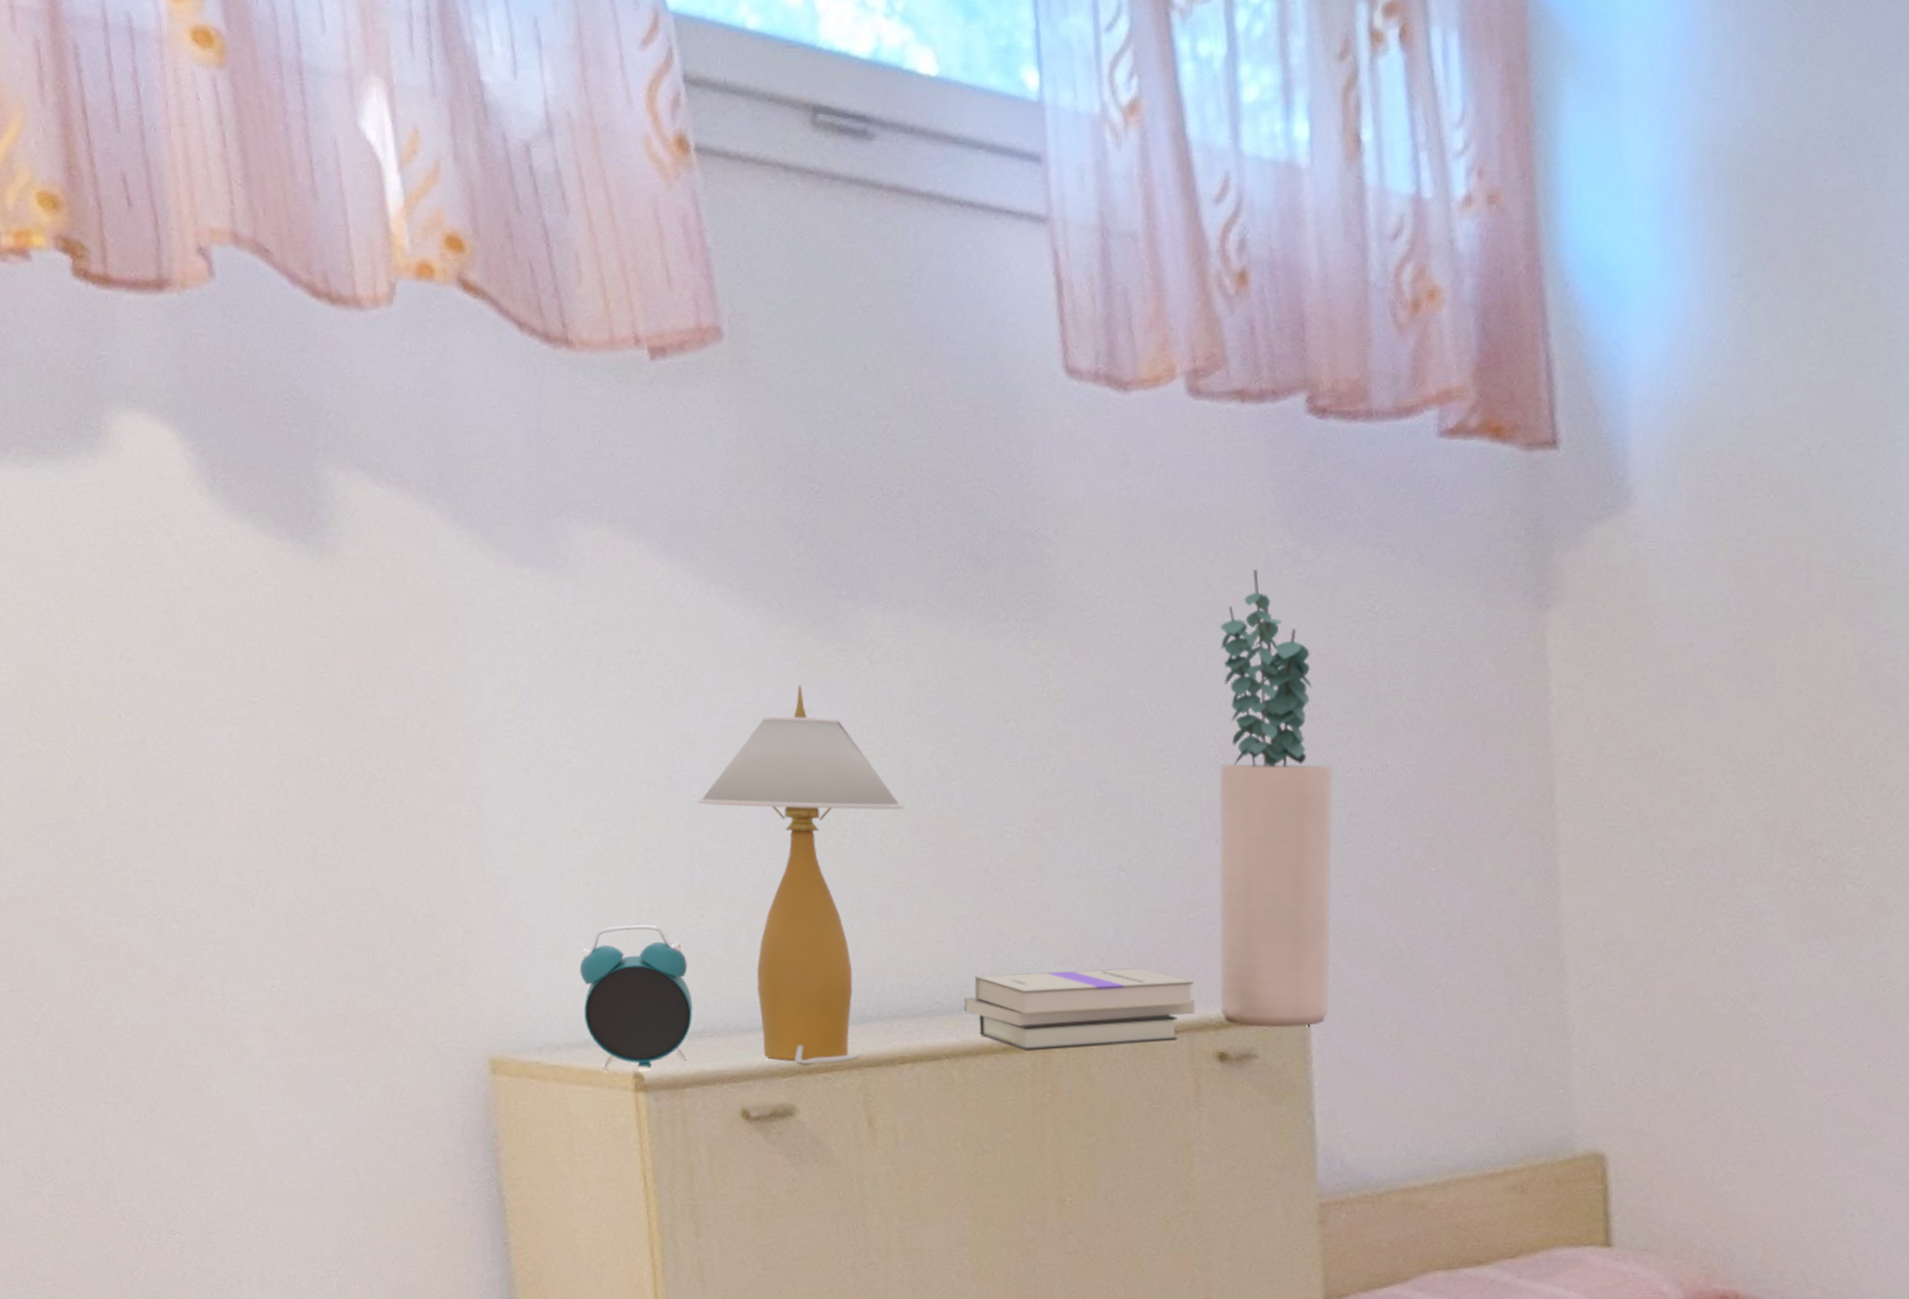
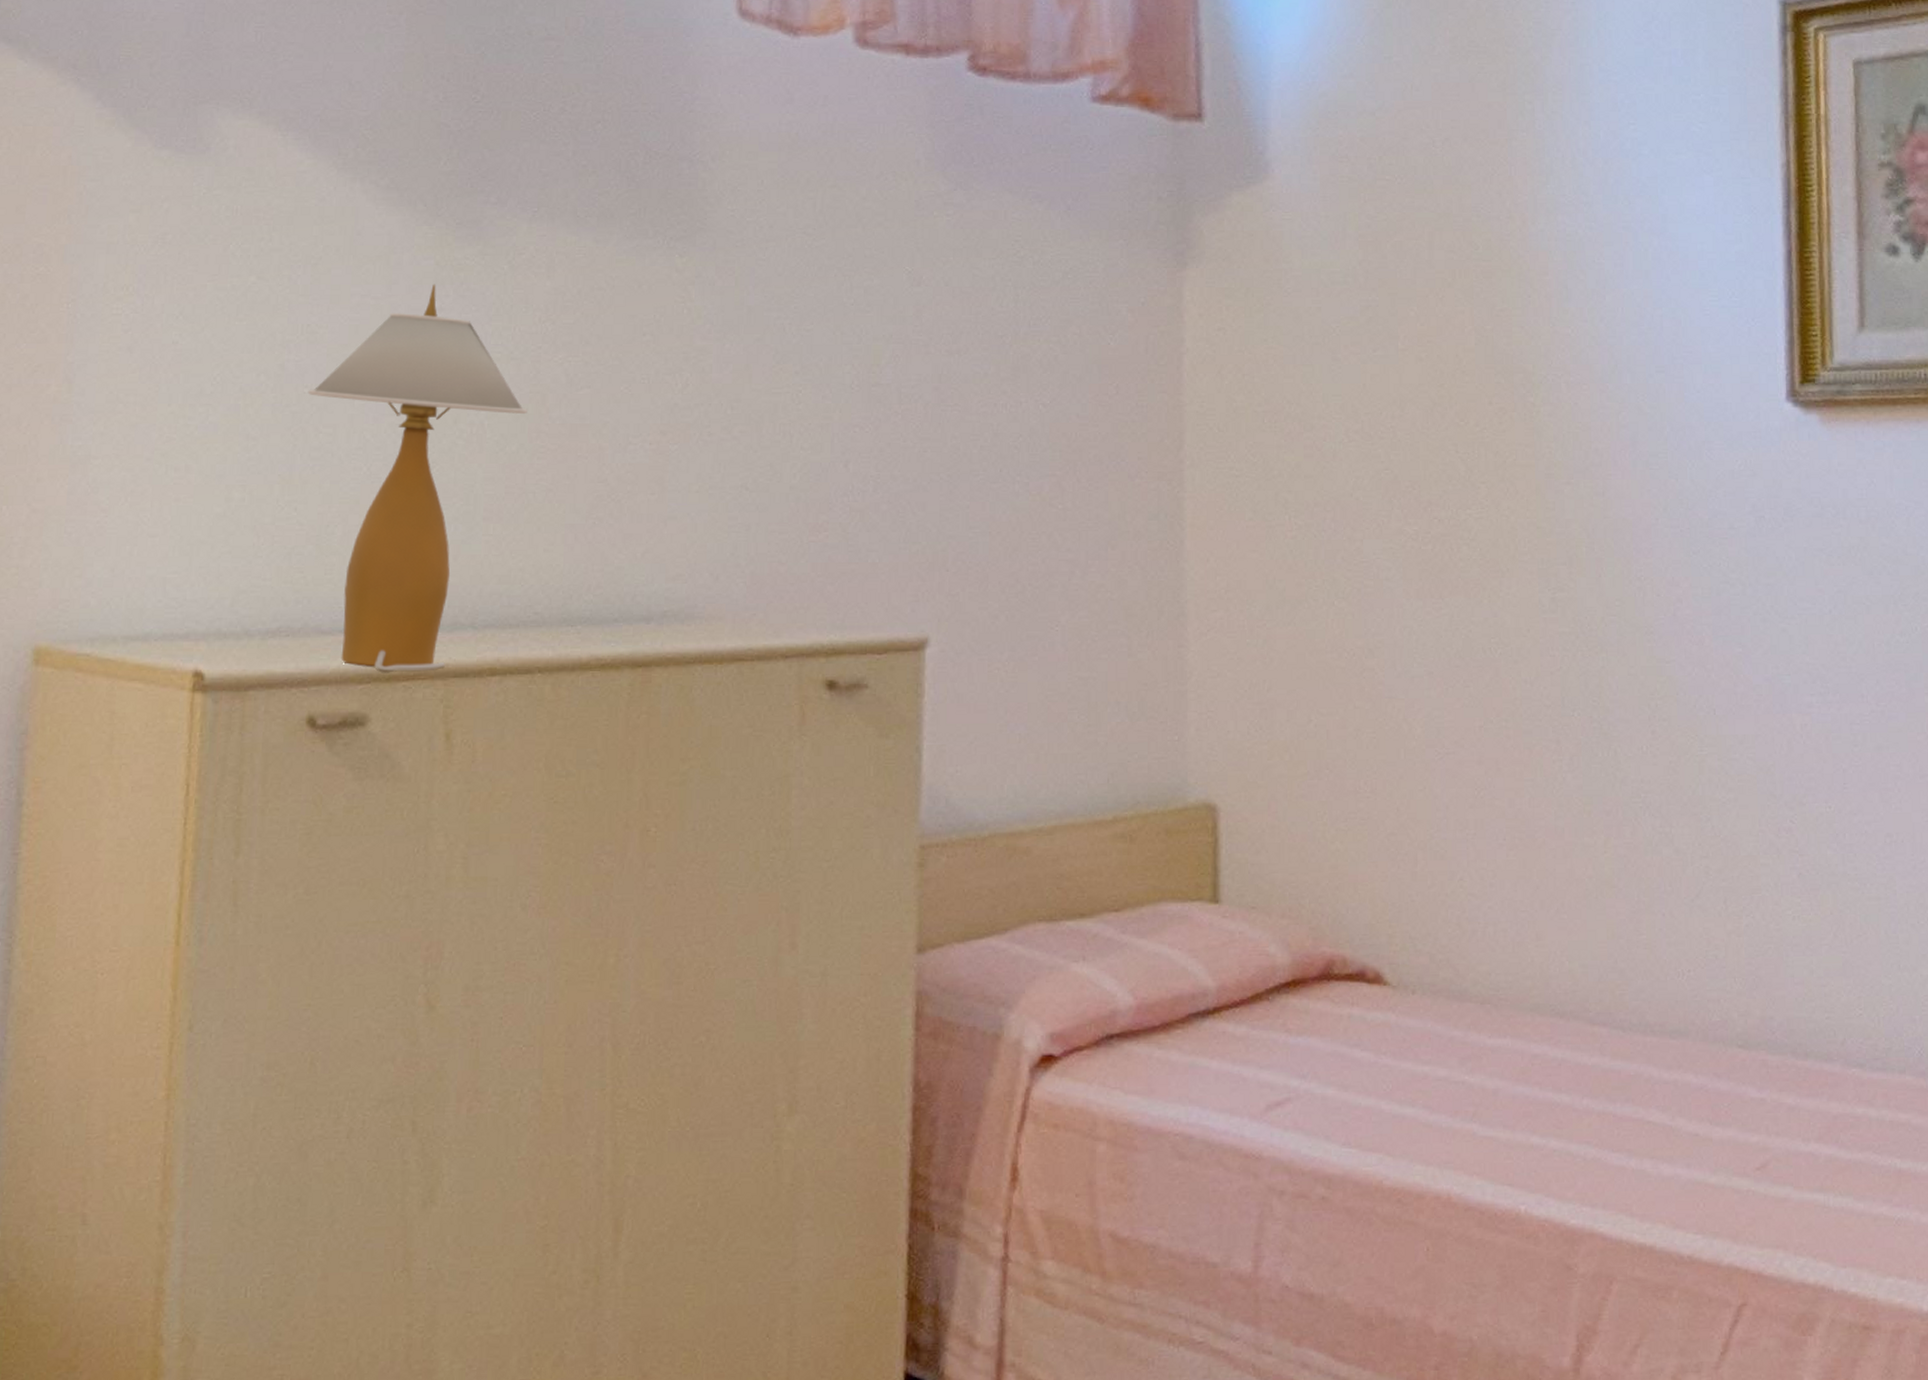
alarm clock: present [579,925,693,1071] -> none [148,515,272,669]
books: present [964,967,1195,1052] -> none [565,588,808,670]
vase: present [1219,569,1333,1028] -> none [834,208,967,658]

